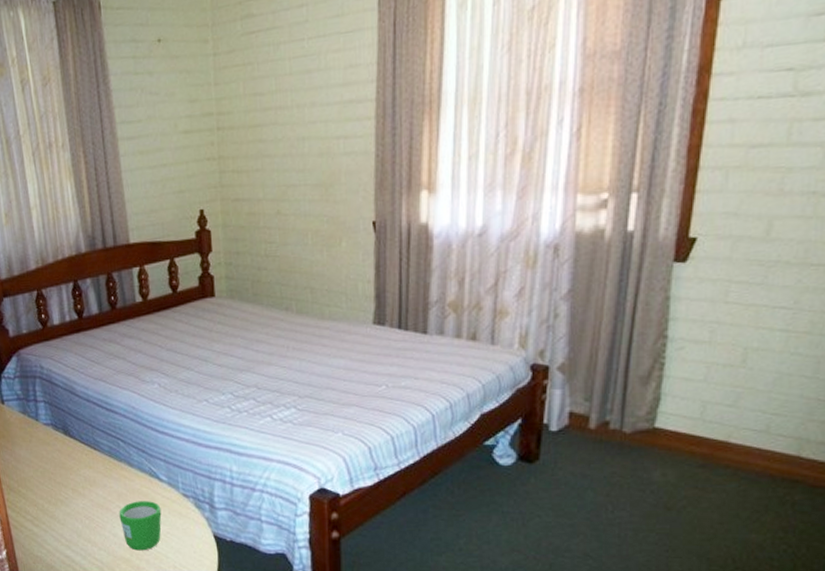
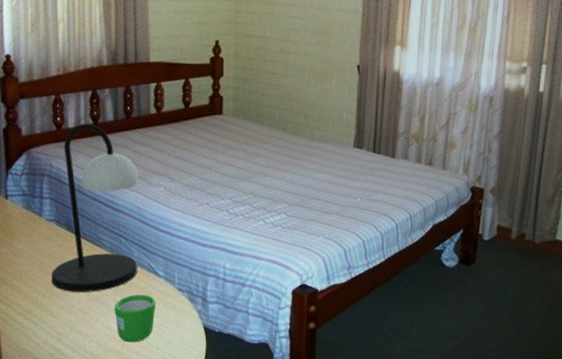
table lamp: none [51,319,139,498] -> present [52,124,139,292]

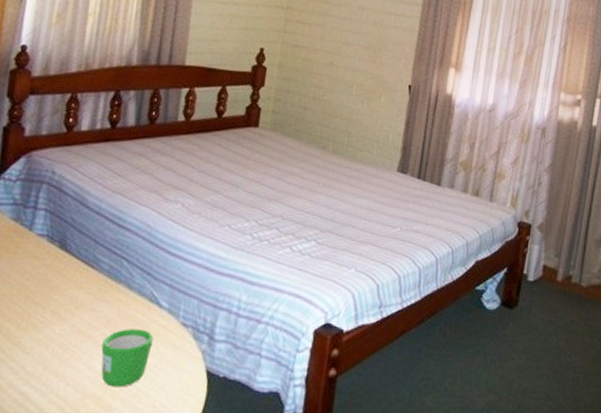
table lamp: present [52,124,139,292] -> none [30,127,155,324]

